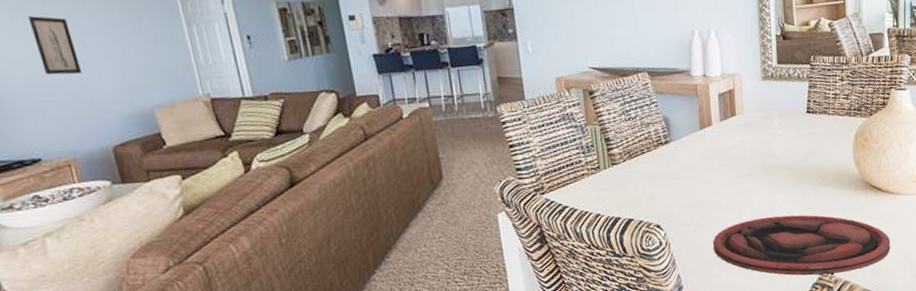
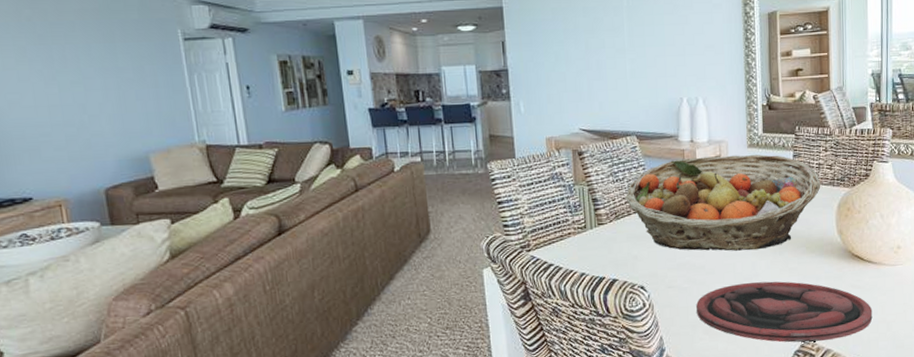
wall art: present [27,16,82,75] -> none [33,59,81,117]
fruit basket: none [638,86,837,187] -> present [625,154,821,251]

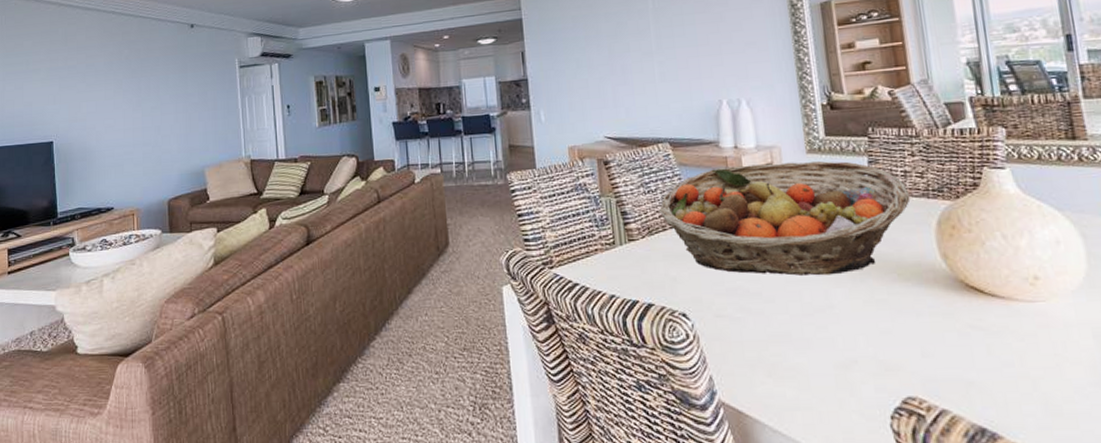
plate: present [696,281,873,343] -> none [754,315,1008,398]

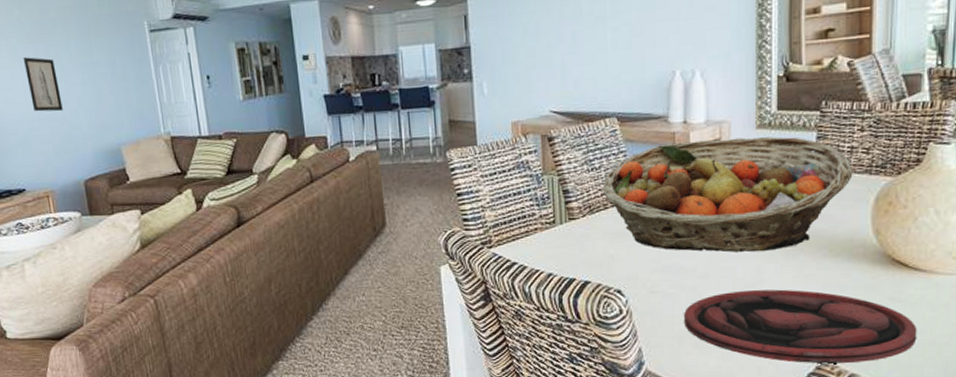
wall art: none [126,89,156,138] -> present [22,57,63,112]
plate: none [754,315,1008,398] -> present [684,289,917,364]

